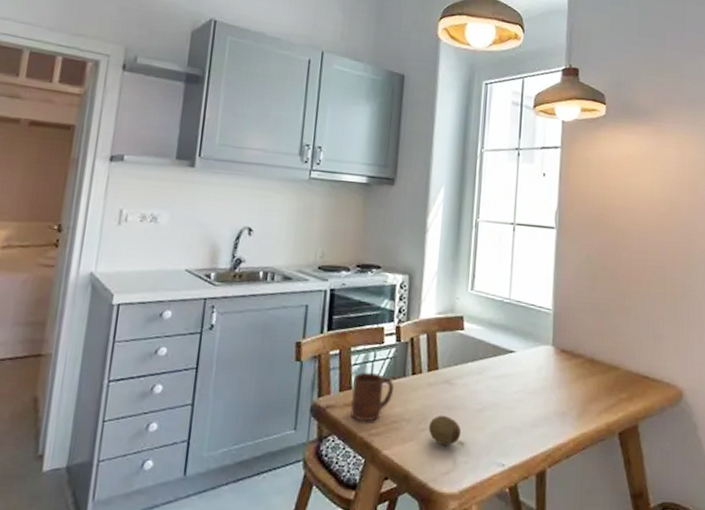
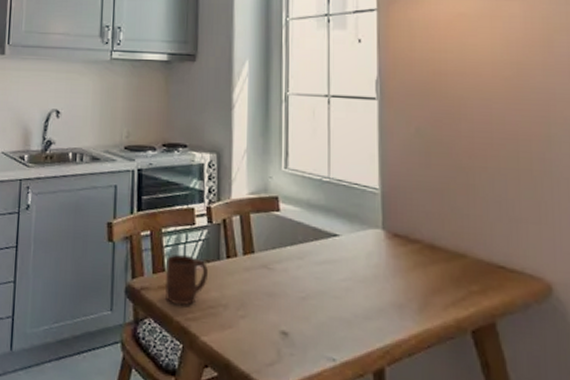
fruit: present [428,415,462,446] -> none [247,301,284,336]

